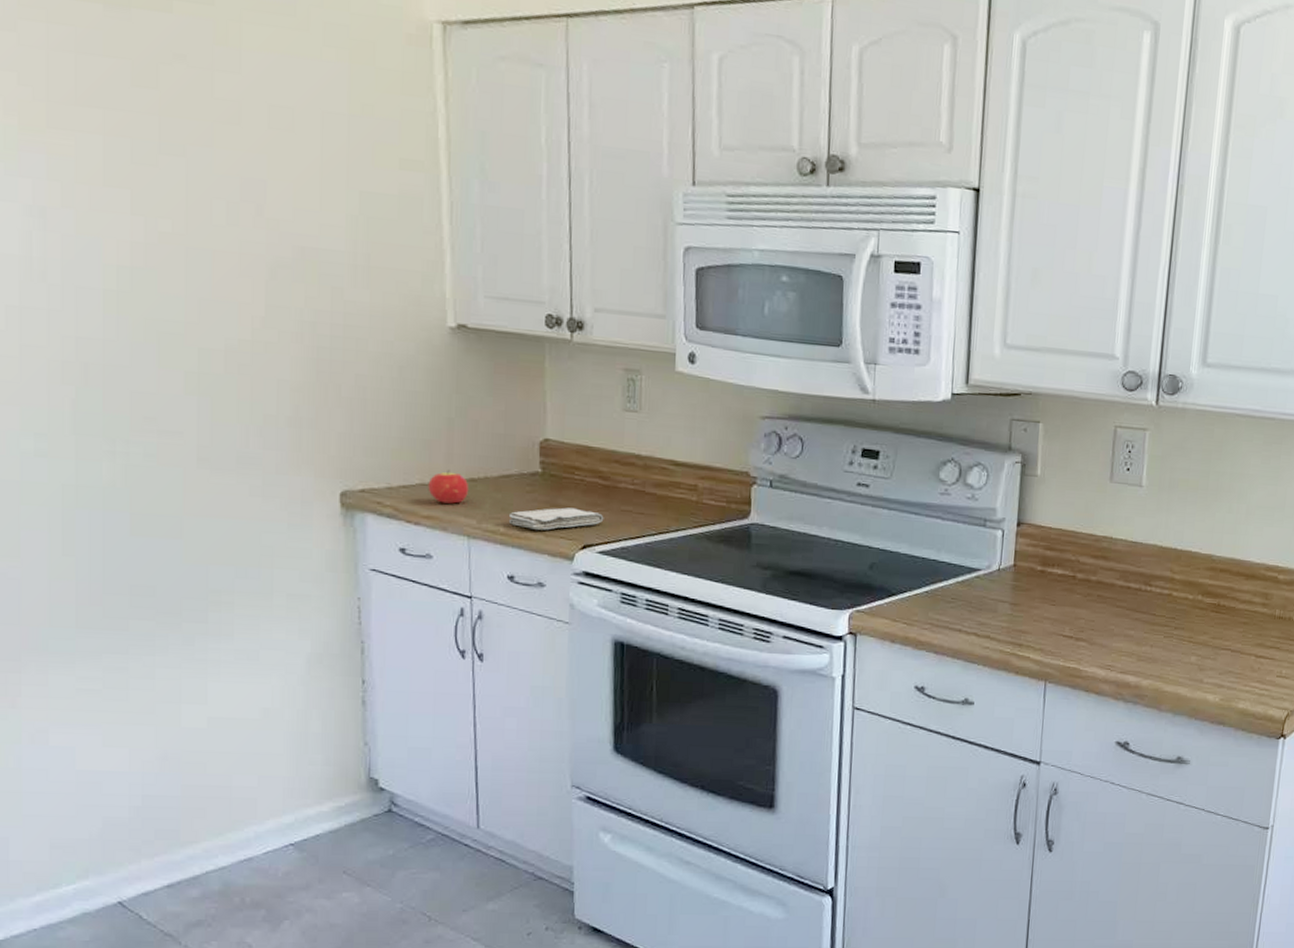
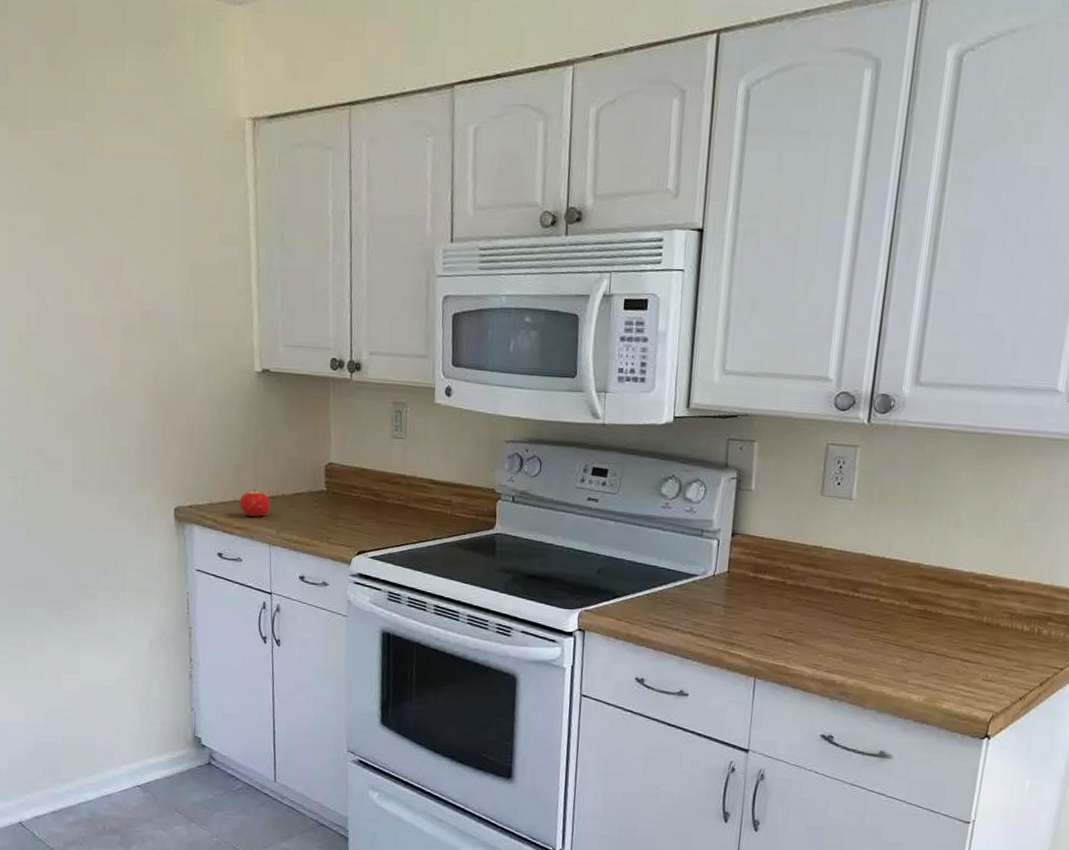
washcloth: present [508,507,604,530] -> none [300,520,375,539]

